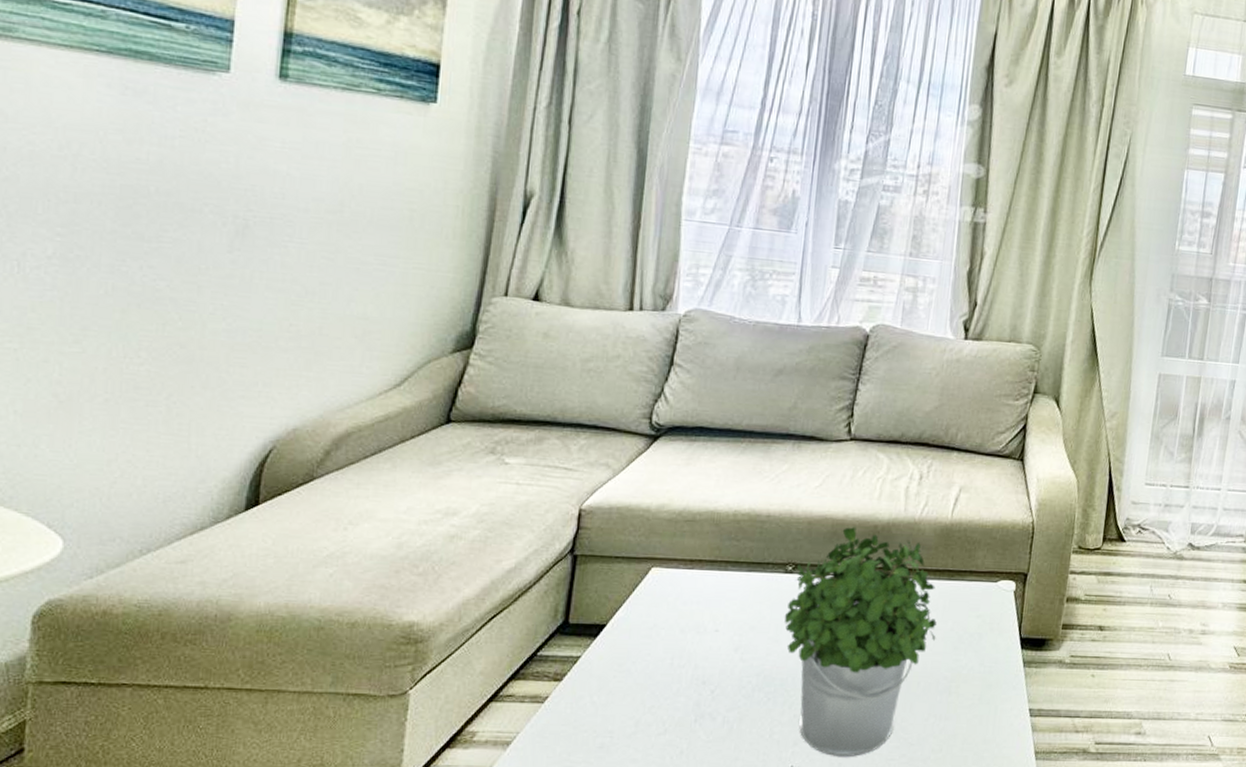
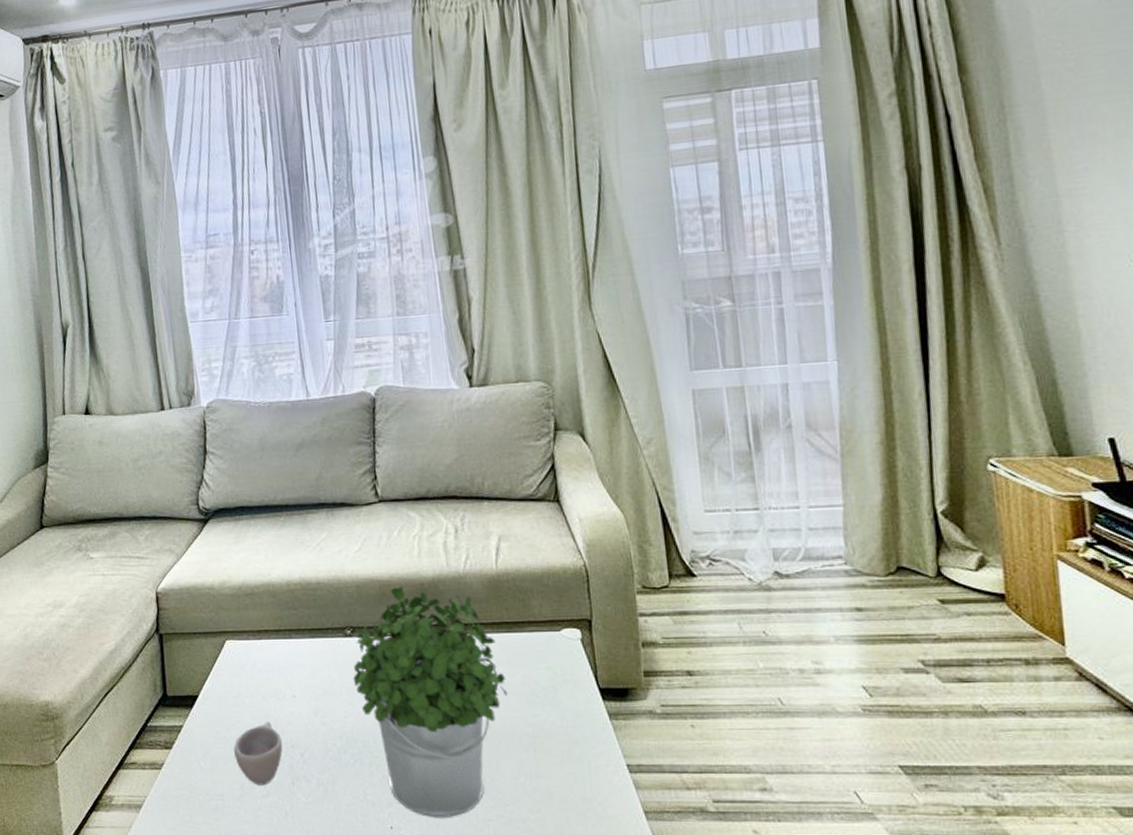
cup: none [635,656,694,723] -> present [234,722,283,786]

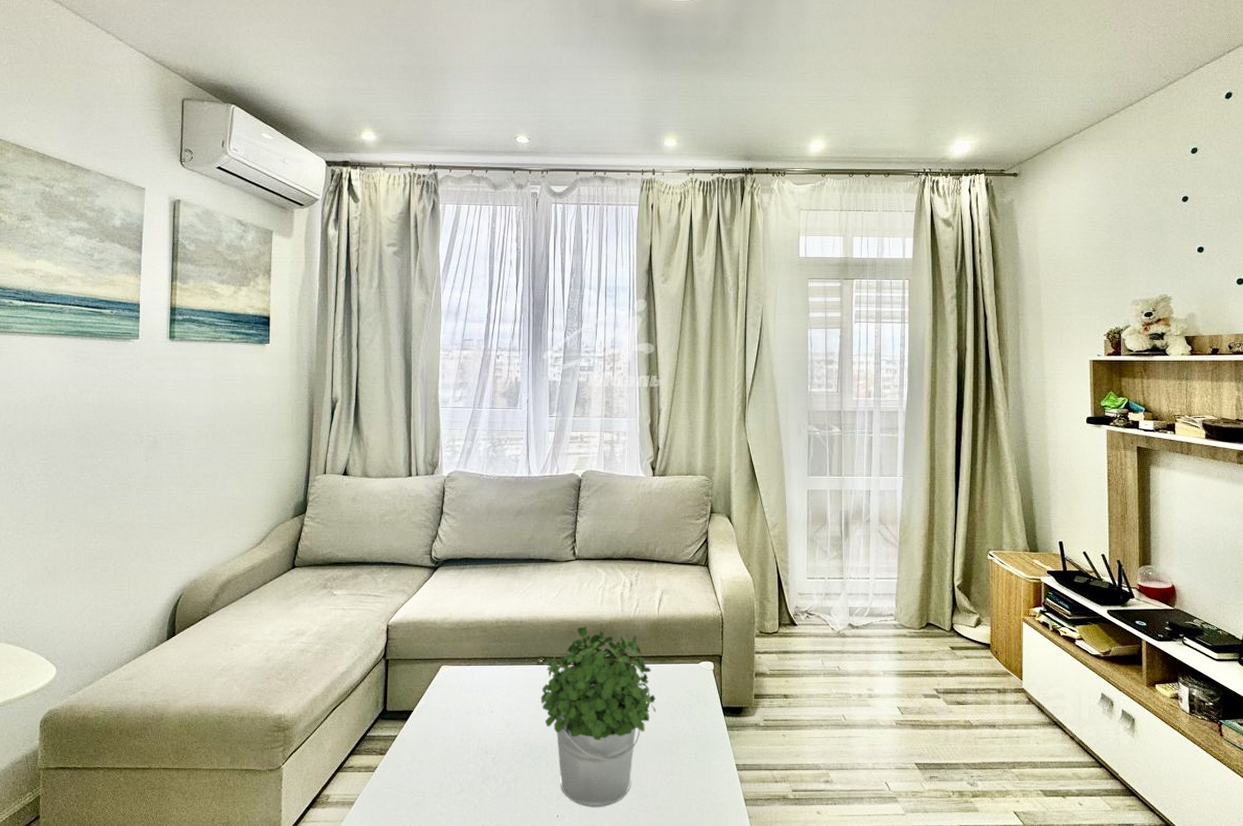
cup: present [234,722,283,786] -> none [438,732,479,784]

